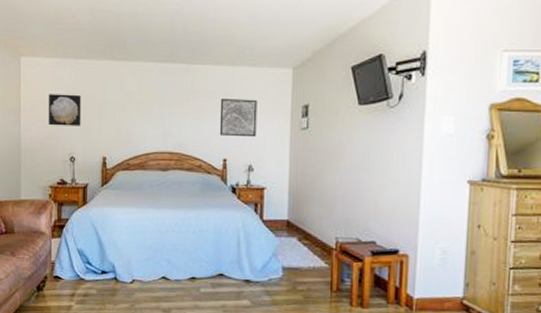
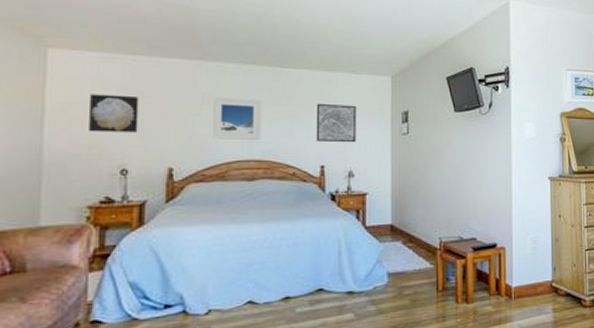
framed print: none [135,94,174,133] -> present [213,97,262,140]

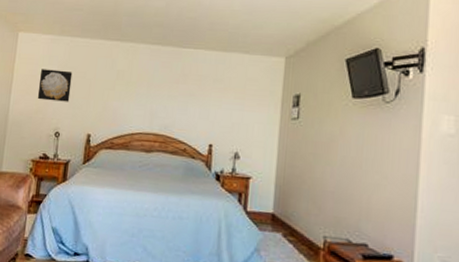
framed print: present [213,97,262,140] -> none [122,74,164,115]
wall art: present [315,103,357,143] -> none [206,82,248,125]

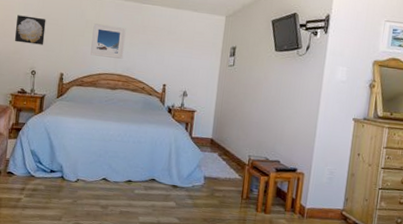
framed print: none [122,74,164,115] -> present [90,23,126,59]

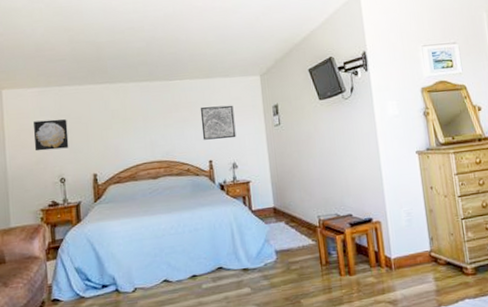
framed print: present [90,23,126,59] -> none [120,110,160,147]
wall art: none [161,34,195,69] -> present [200,105,236,140]

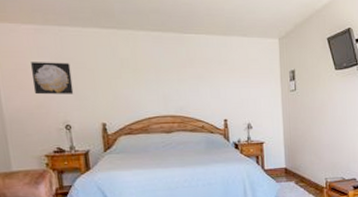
wall art: present [200,105,236,140] -> none [216,64,252,100]

